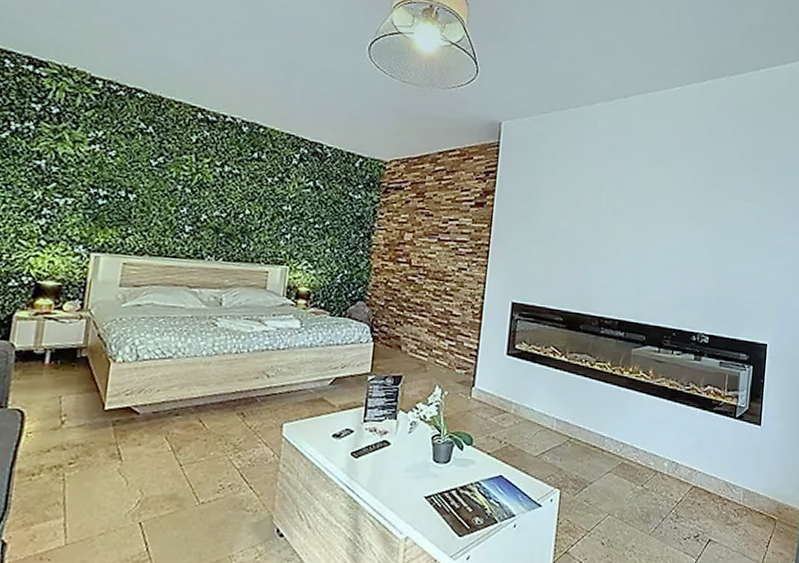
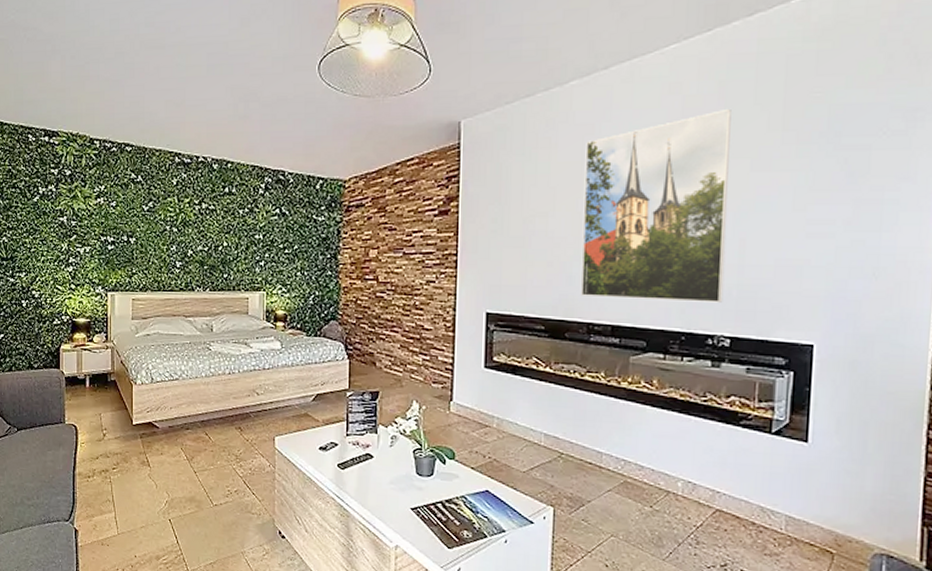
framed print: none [595,145,717,305] -> present [581,108,731,303]

